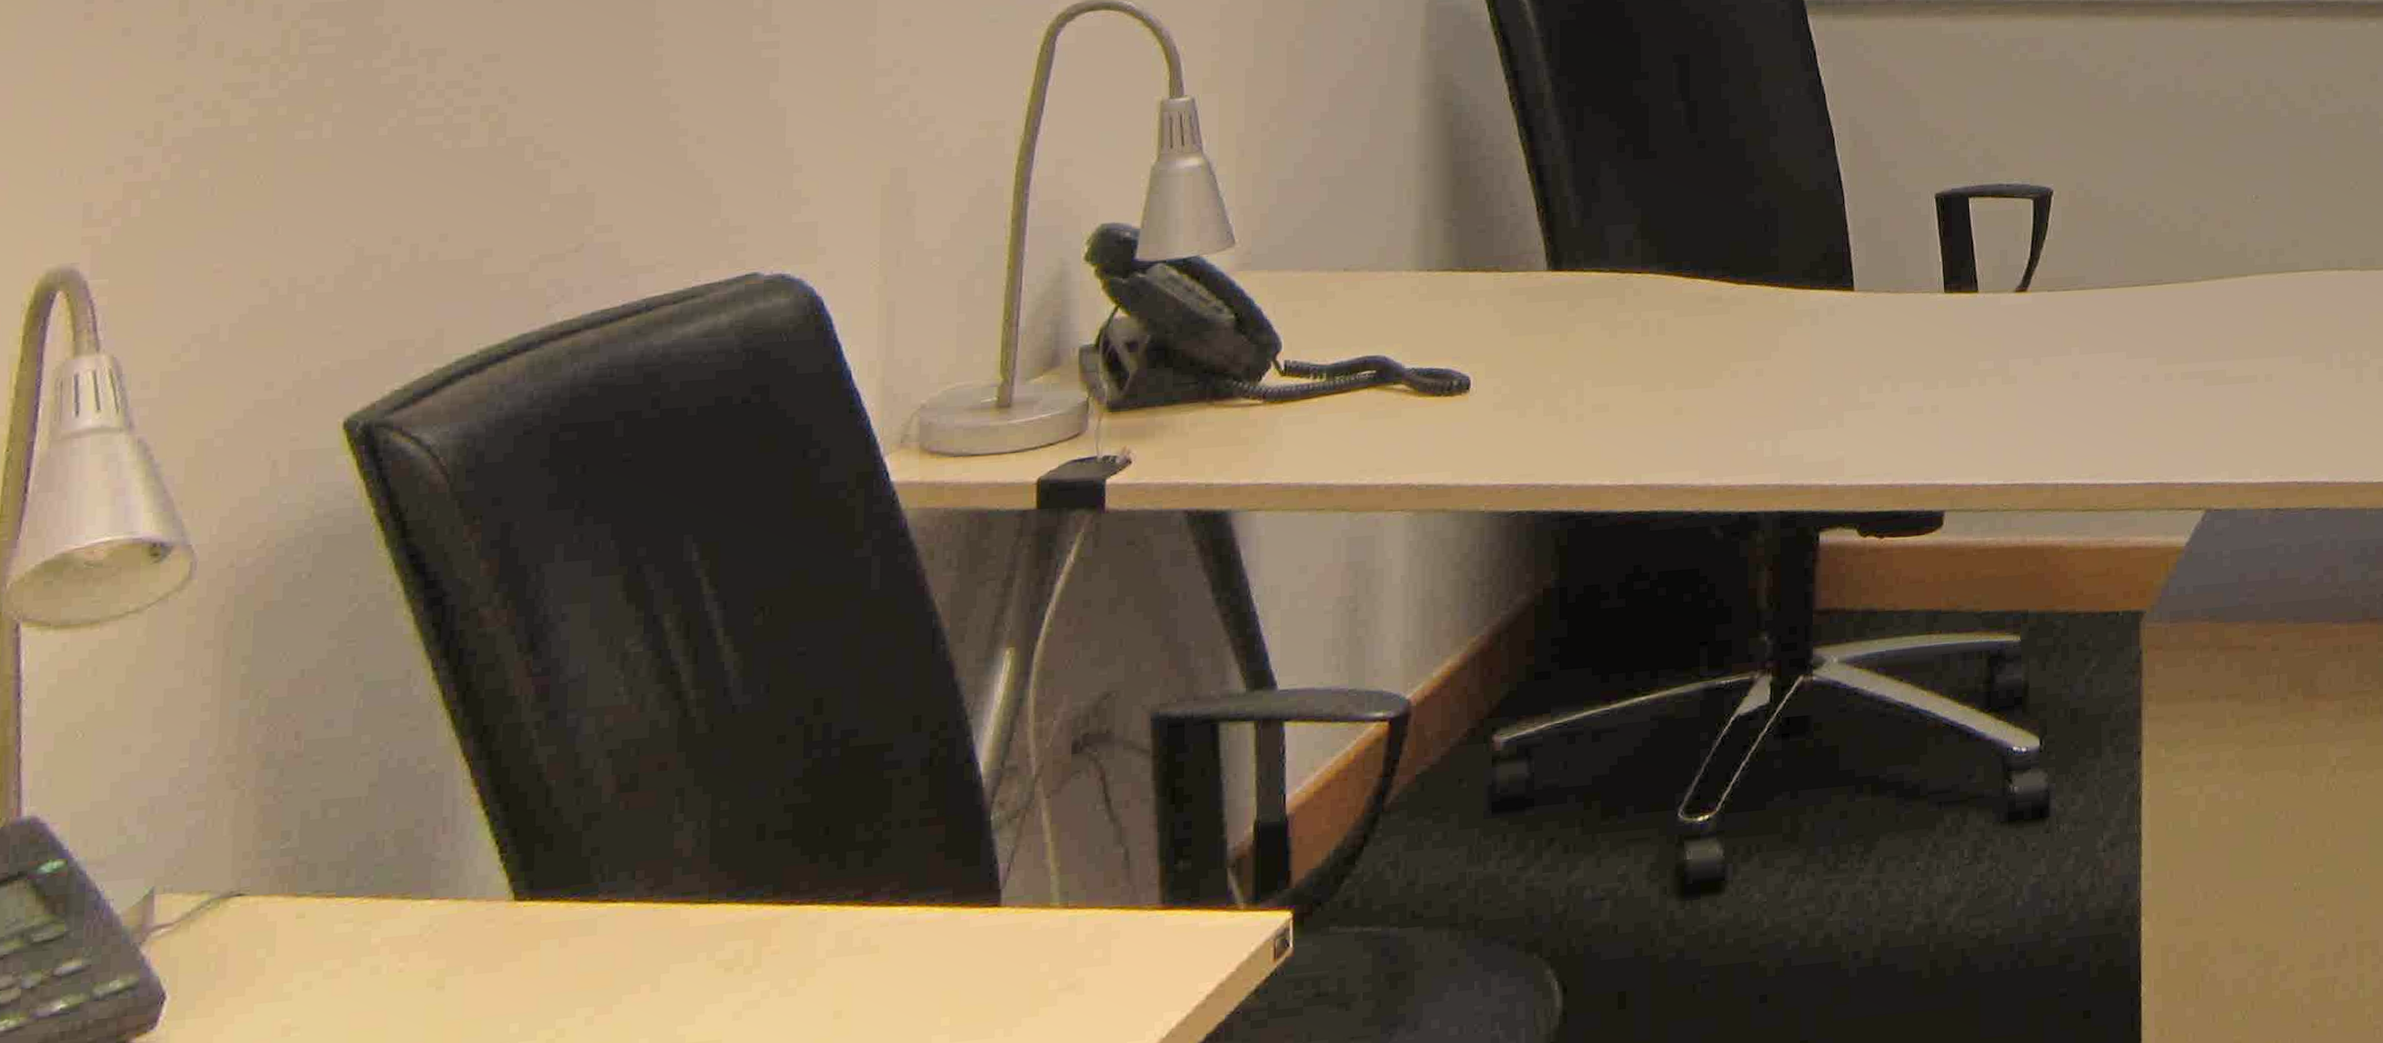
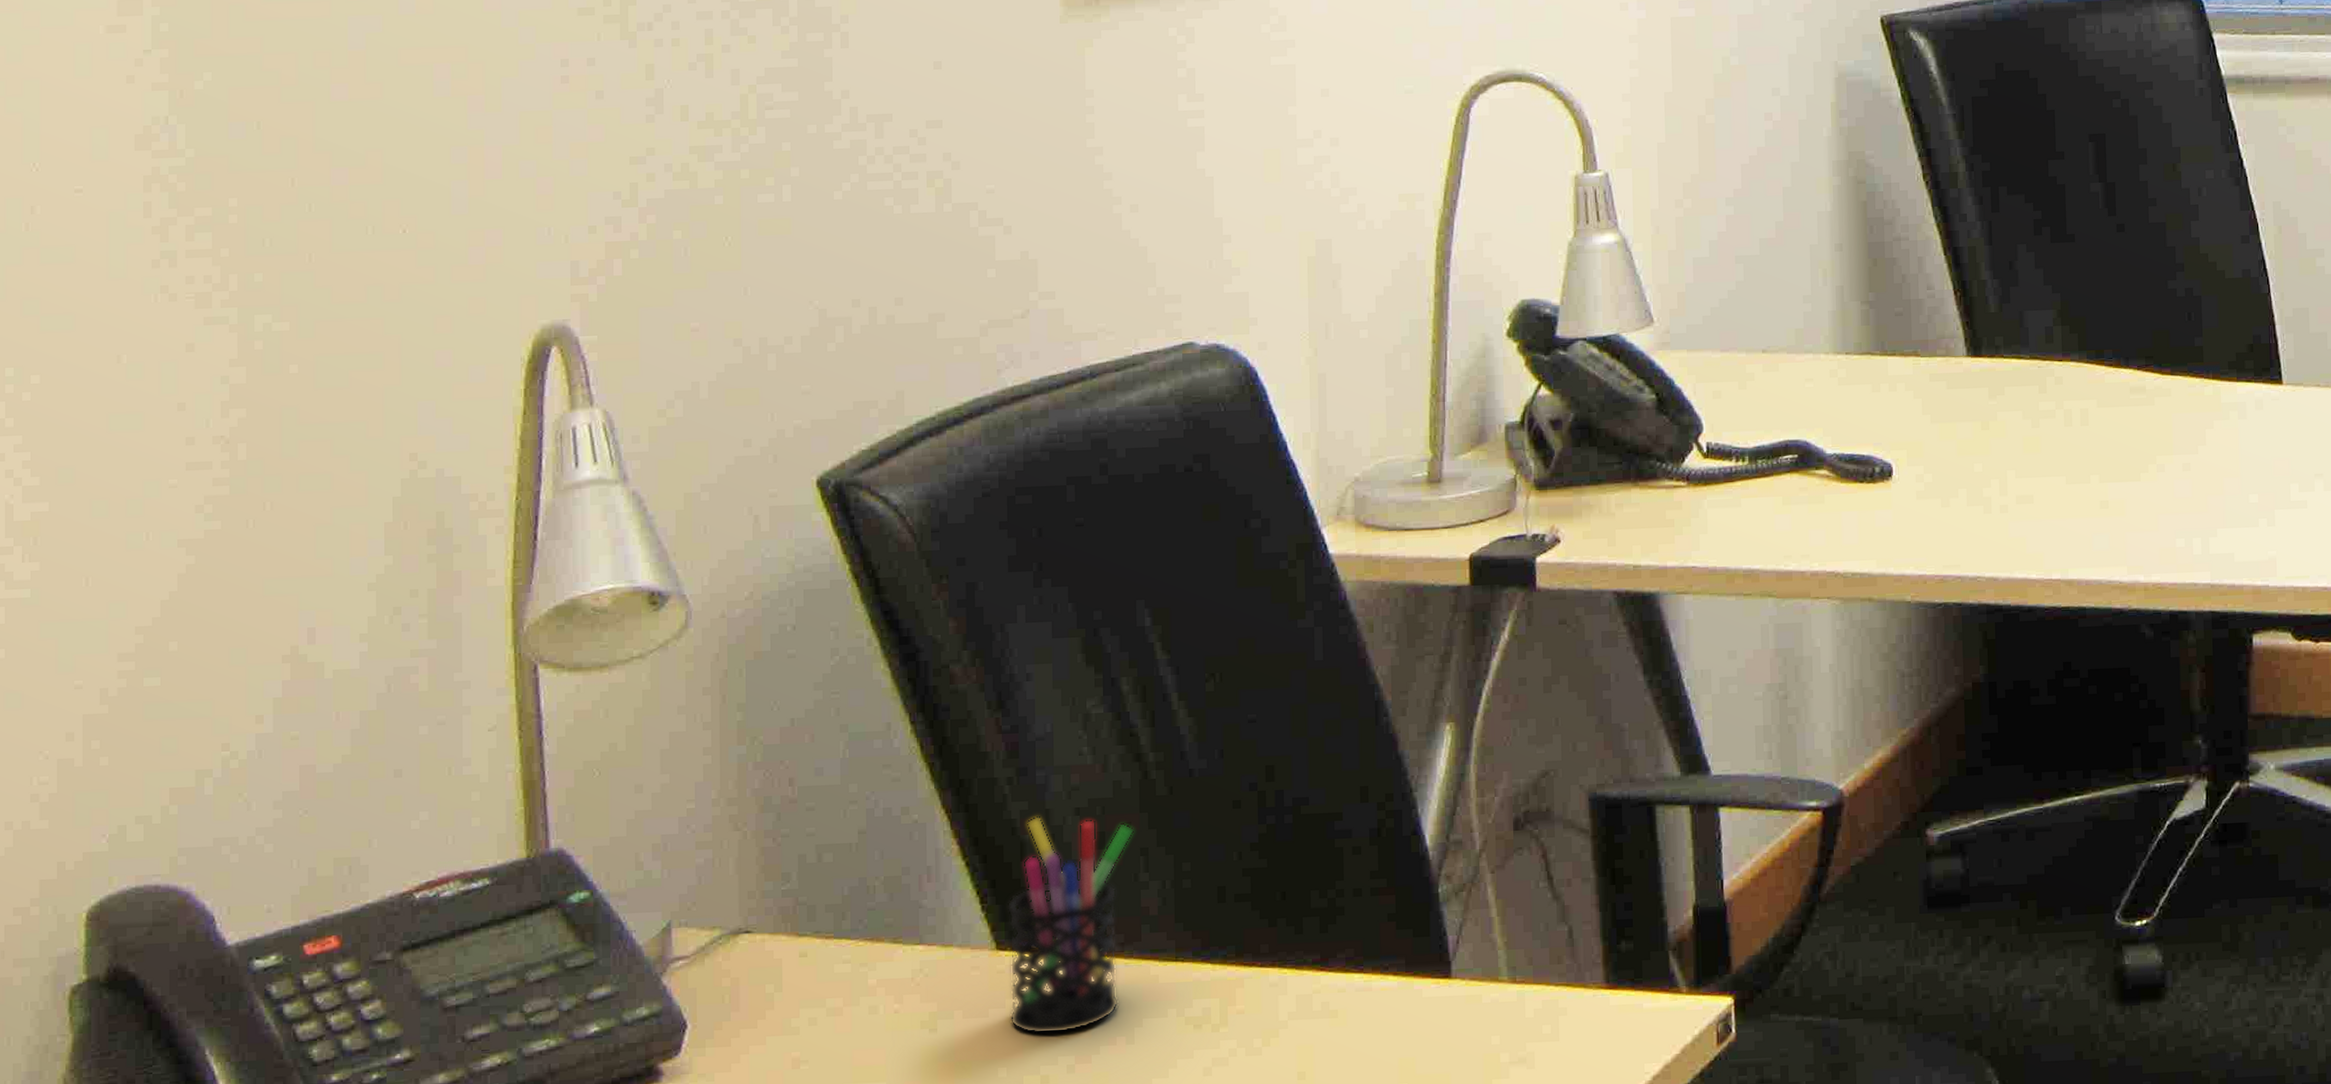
pen holder: none [525,760,670,987] -> present [1007,816,1134,1035]

